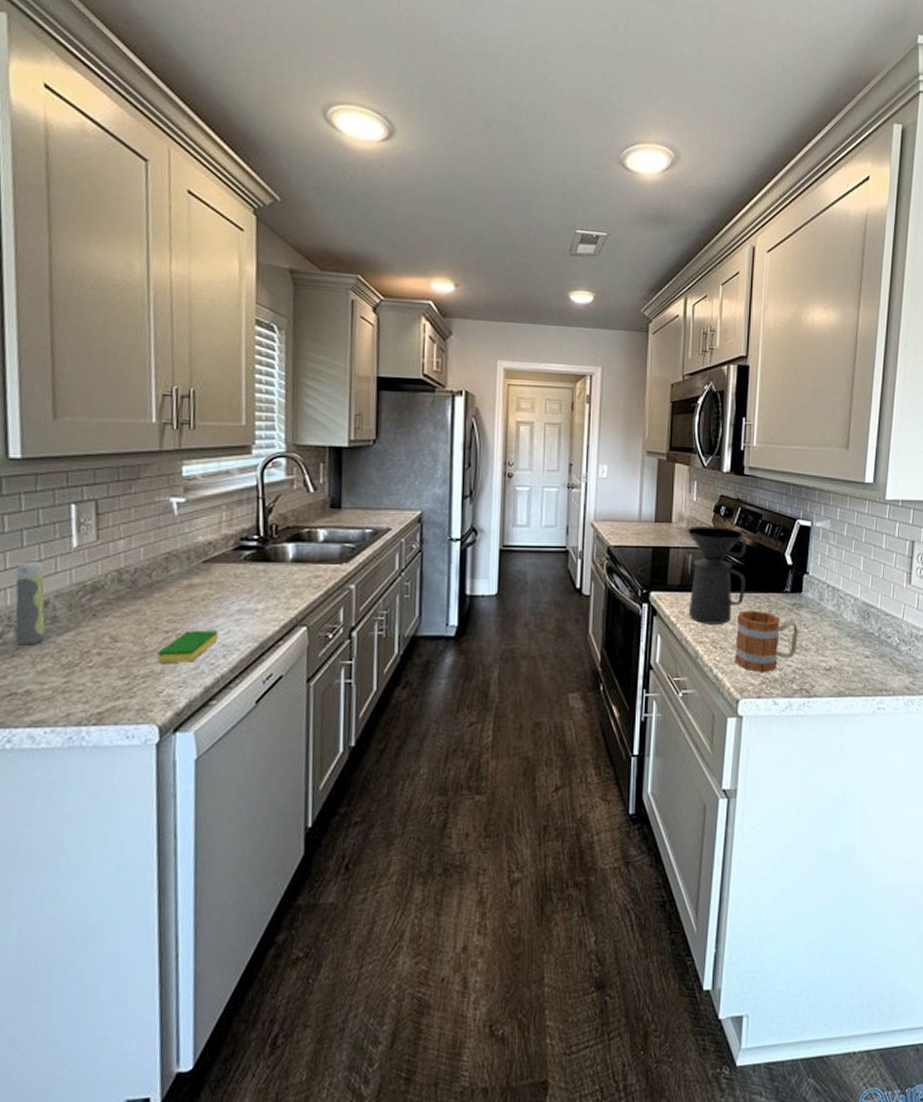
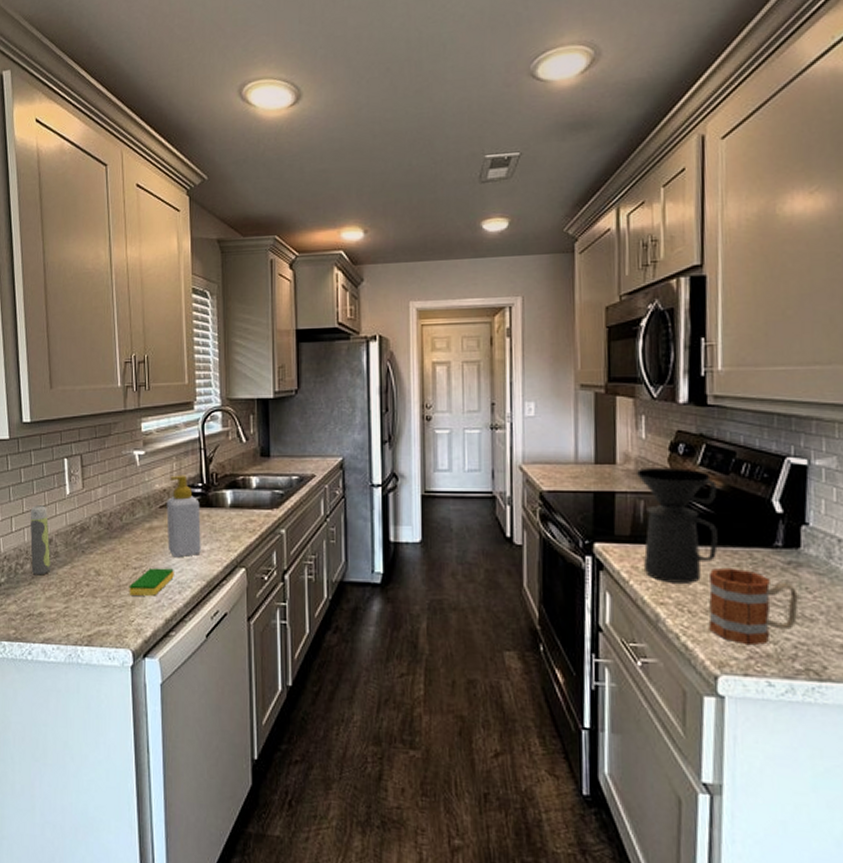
soap bottle: none [211,526,255,618] -> present [166,475,201,558]

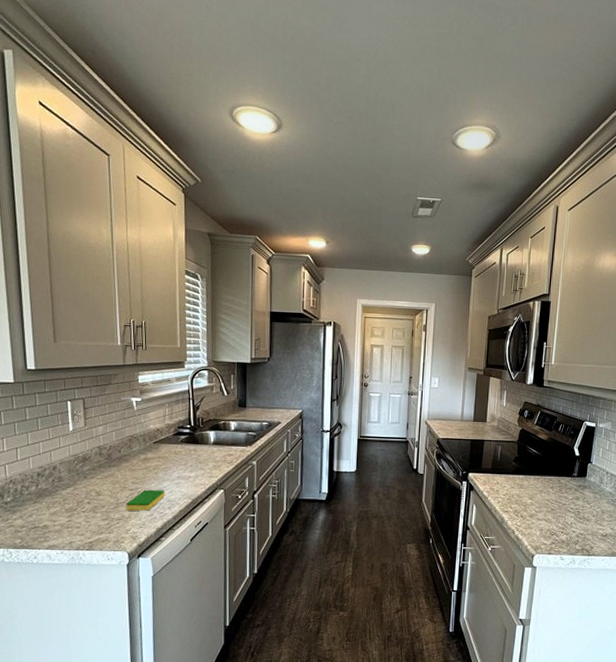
spray bottle: present [30,505,51,575] -> none [35,439,56,496]
soap bottle: present [166,475,201,558] -> none [159,418,189,482]
coffee maker: present [637,468,718,584] -> none [498,425,544,499]
mug: present [708,567,799,645] -> none [531,489,582,535]

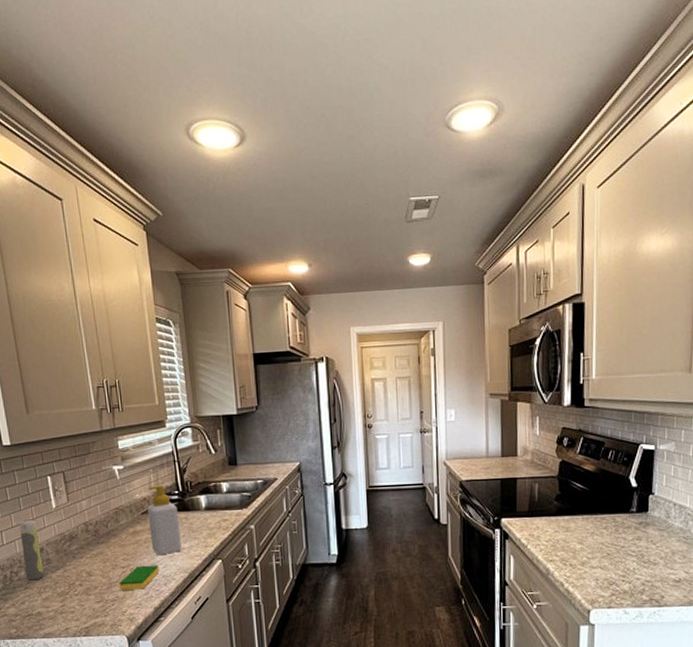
spray bottle: none [35,439,56,496] -> present [19,519,45,581]
soap bottle: none [159,418,189,482] -> present [147,484,182,556]

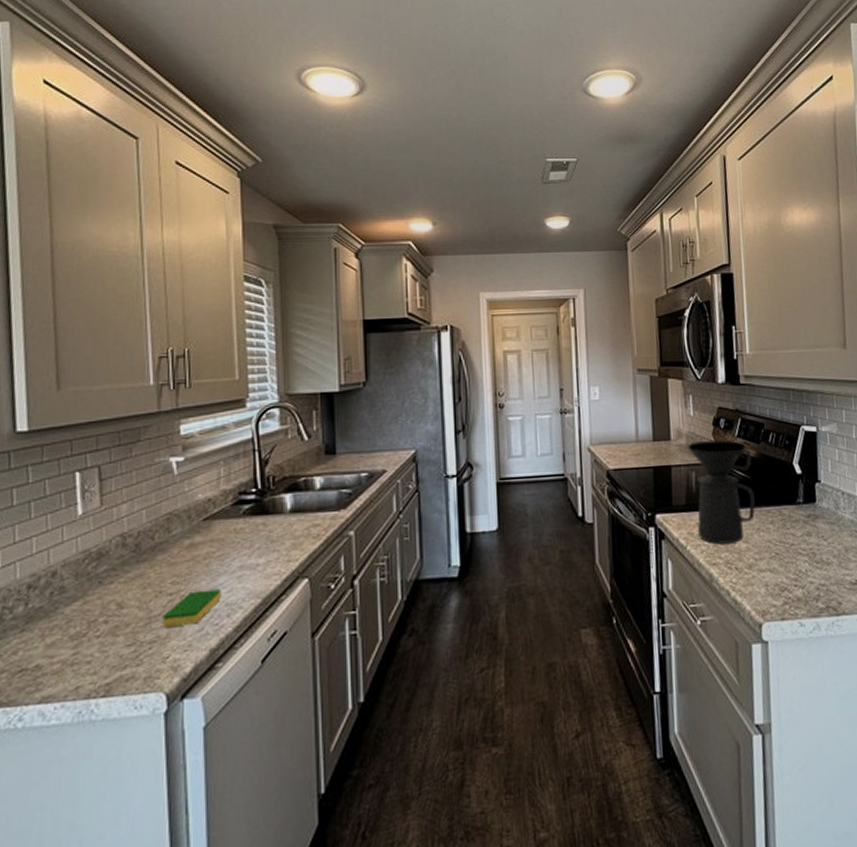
spray bottle: present [19,519,45,581] -> none [24,531,55,619]
soap bottle: present [147,484,182,556] -> none [212,480,255,576]
coffee maker: none [533,456,591,545] -> present [688,440,755,545]

